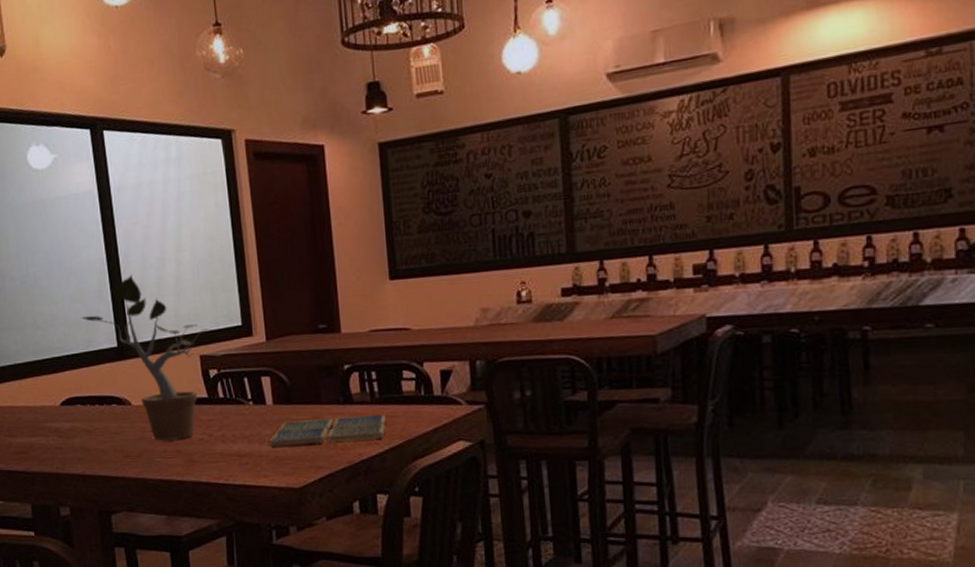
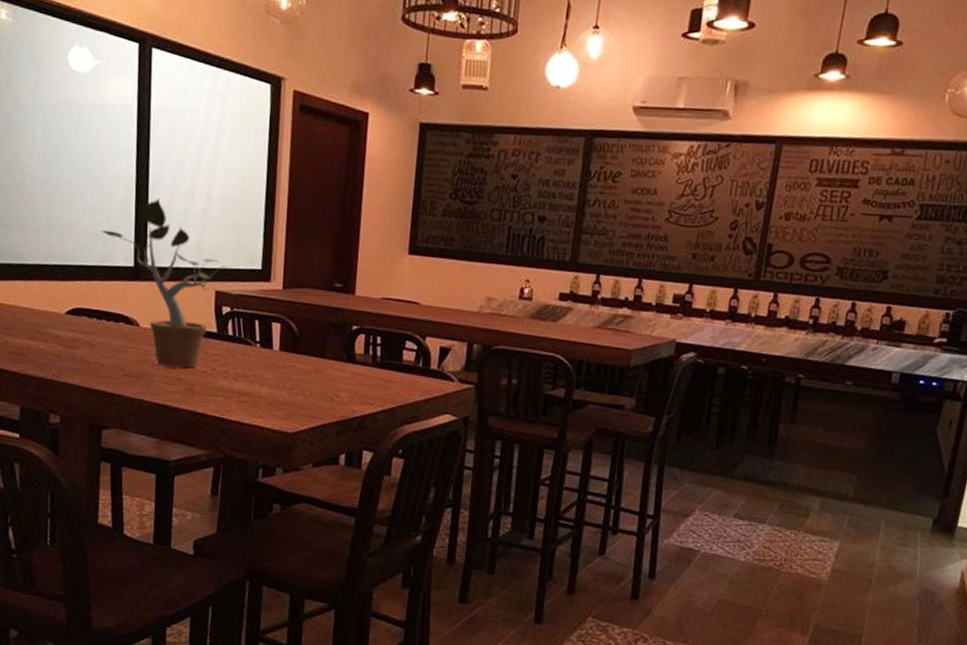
drink coaster: present [269,414,386,447] -> none [269,369,383,399]

